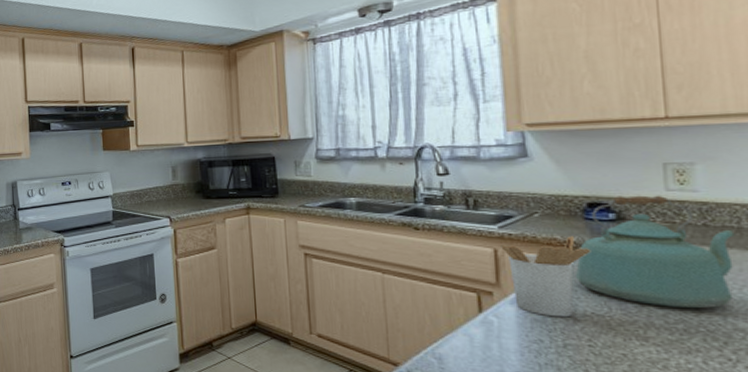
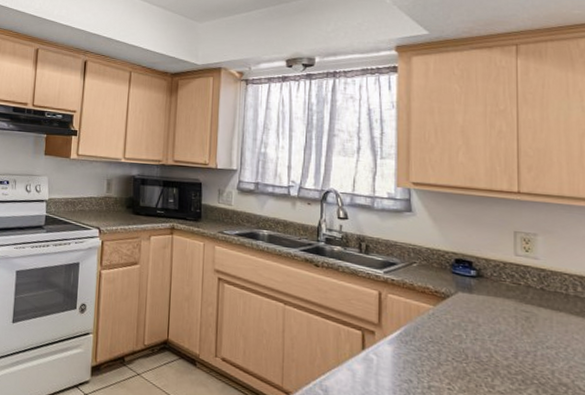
utensil holder: present [501,236,591,318] -> none [384,287,455,361]
kettle: present [576,195,737,309] -> none [442,255,565,363]

